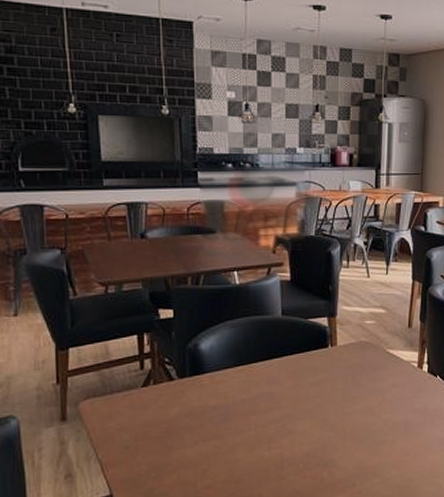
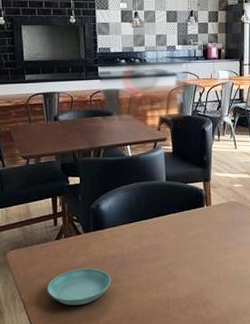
saucer: none [131,421,213,467] -> present [47,268,112,306]

